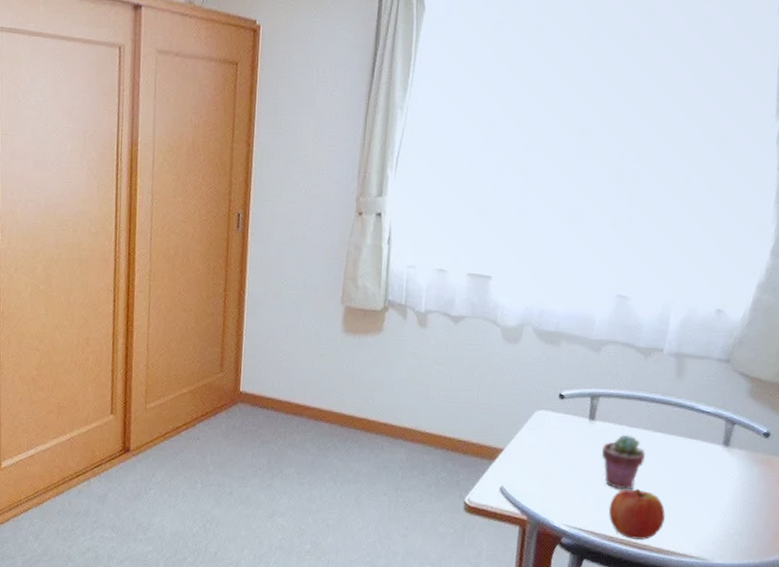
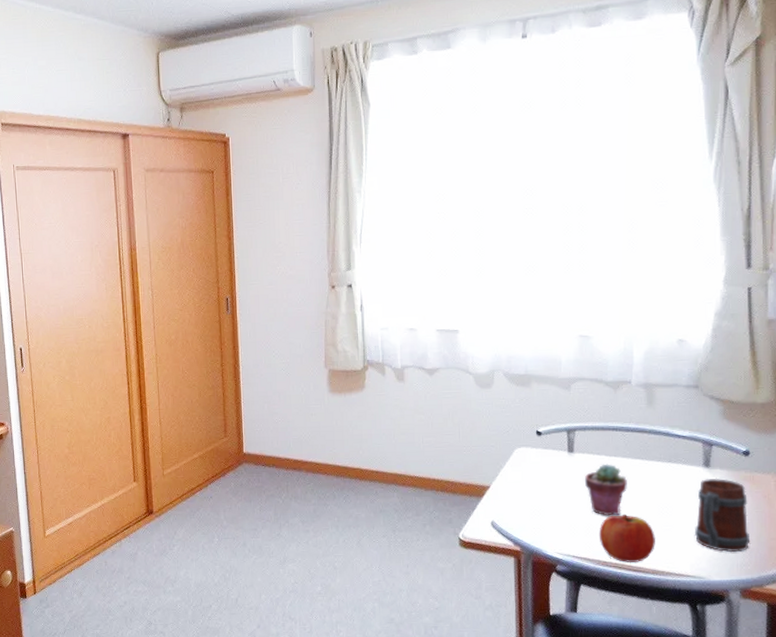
mug: none [703,458,761,536] -> present [694,478,751,553]

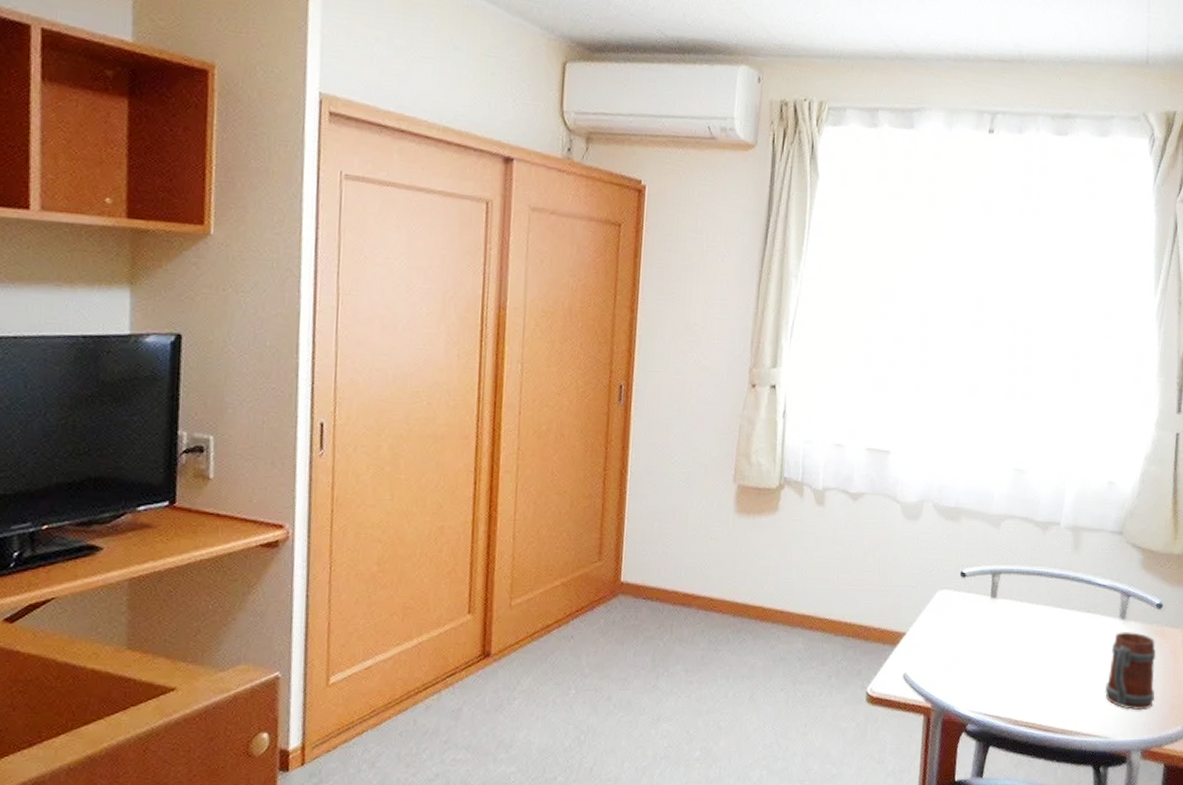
potted succulent: present [585,464,627,516] -> none [1004,612,1046,670]
fruit: present [598,514,655,563] -> none [1013,667,1068,722]

